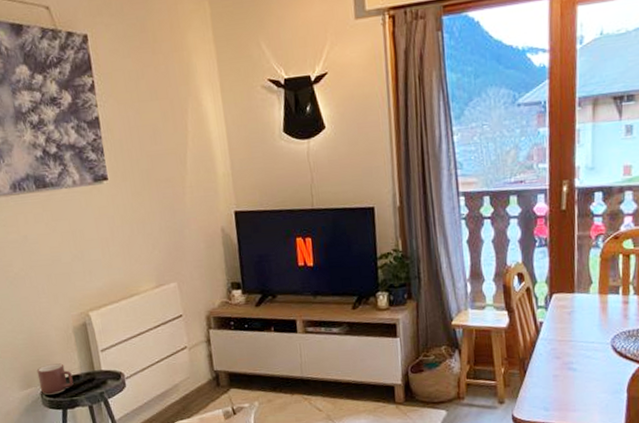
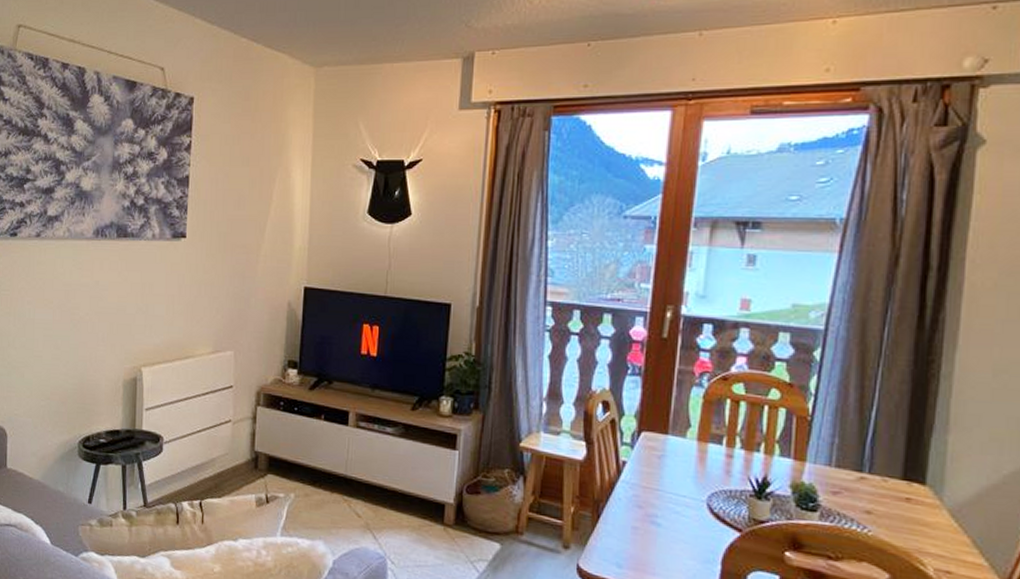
mug: present [36,363,74,396] -> none [79,414,113,447]

